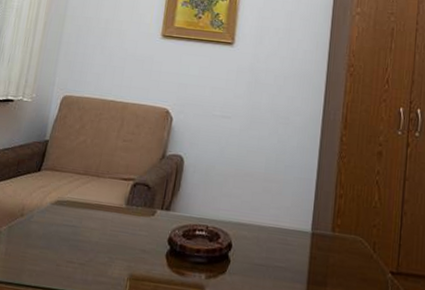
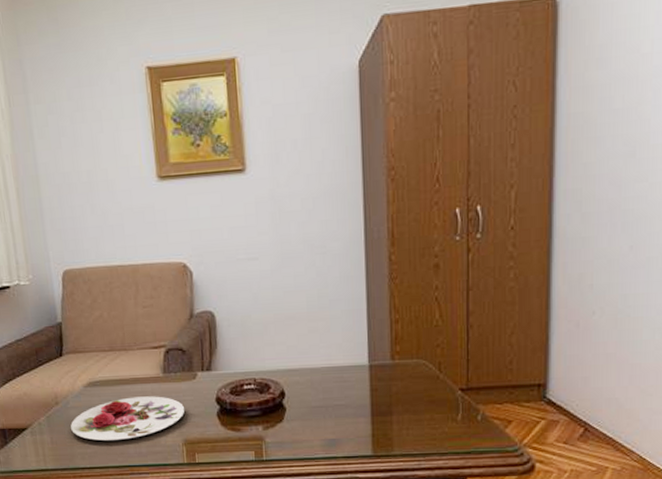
plate: none [27,222,138,264] -> present [70,396,185,441]

